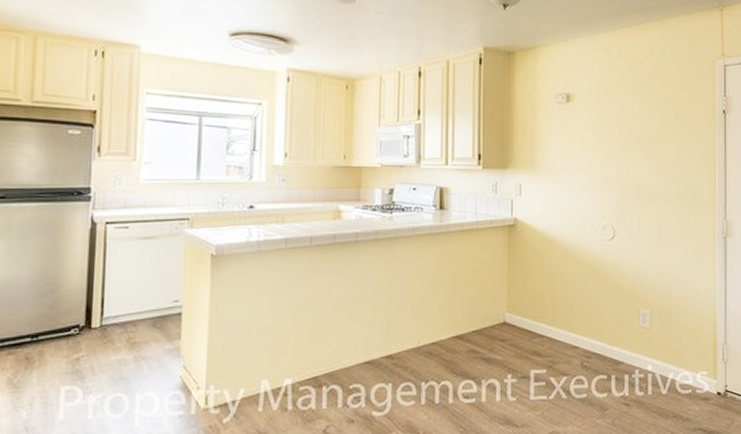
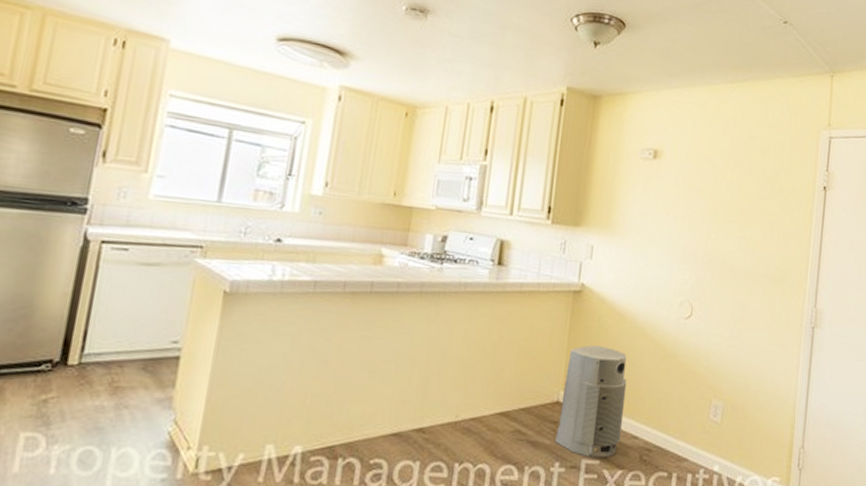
air purifier: none [506,270,563,368] -> present [555,345,627,458]

